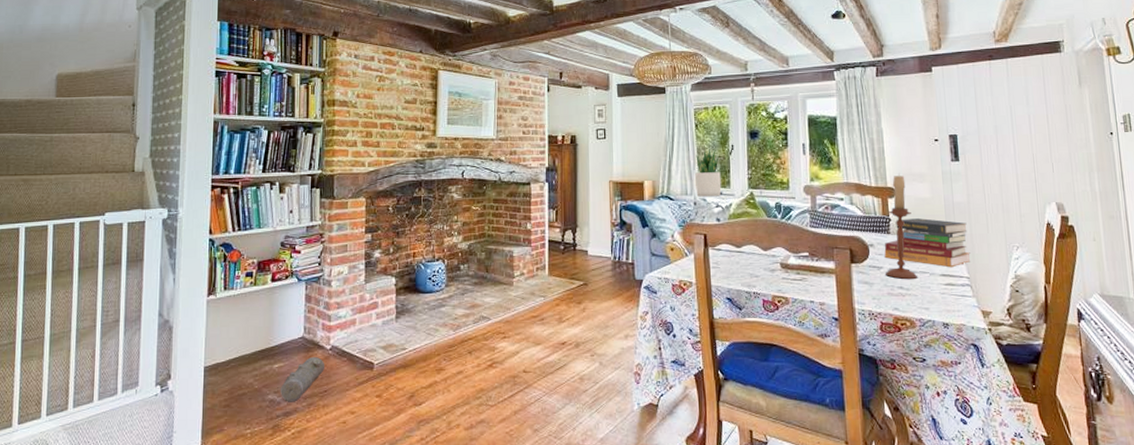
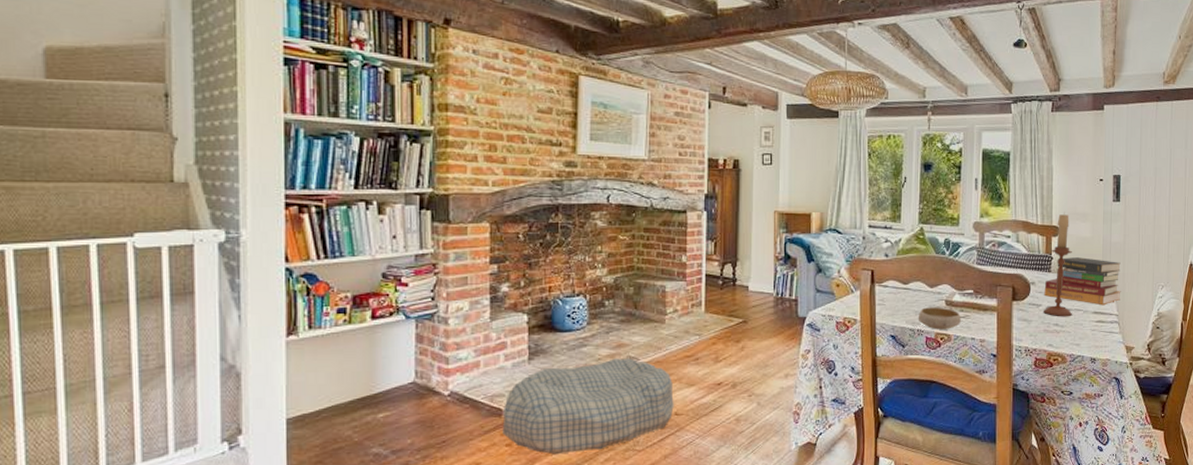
decorative log: present [281,357,324,402] -> none [388,404,442,456]
dog bed: none [374,318,522,407] -> present [502,358,674,455]
planter: present [695,149,722,197] -> none [865,181,892,231]
bowl: none [753,270,798,292] -> present [918,307,961,330]

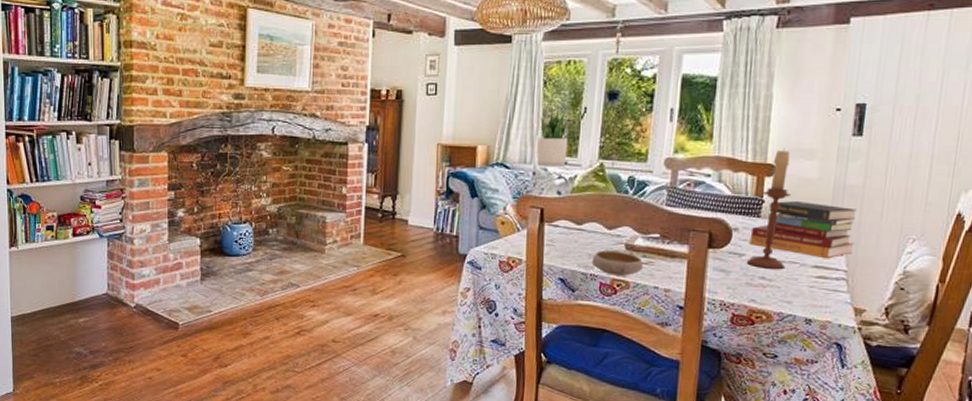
dog bed: present [502,358,674,455] -> none [179,284,332,368]
planter: none [865,181,892,231] -> present [536,111,568,167]

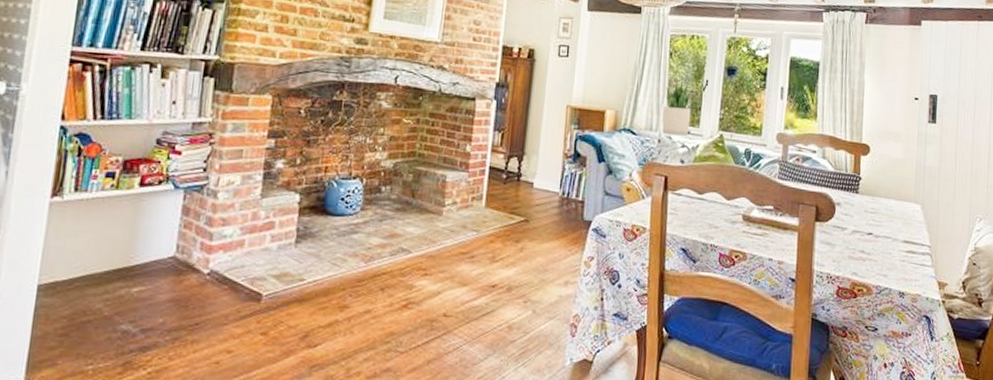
bowl: present [591,250,643,276] -> none [711,221,759,247]
candlestick: present [747,148,791,270] -> none [849,130,882,244]
books: present [749,201,857,259] -> none [850,179,935,235]

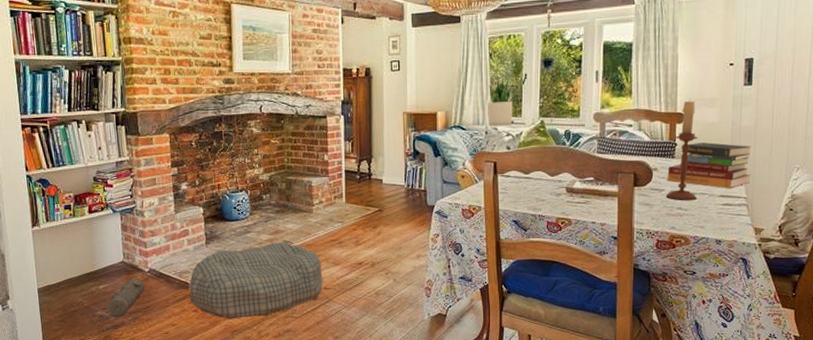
decorative log: none [138,282,199,335] -> present [108,279,145,317]
dog bed: none [259,249,444,349] -> present [190,242,323,319]
candlestick: none [849,130,882,244] -> present [666,99,698,201]
books: none [850,179,935,235] -> present [667,142,751,189]

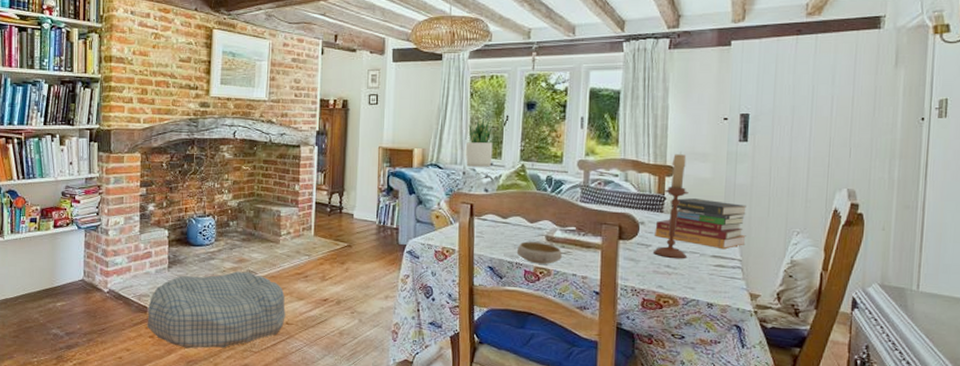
decorative log: present [108,279,145,317] -> none [63,298,102,337]
bowl: none [539,194,582,215] -> present [516,241,562,264]

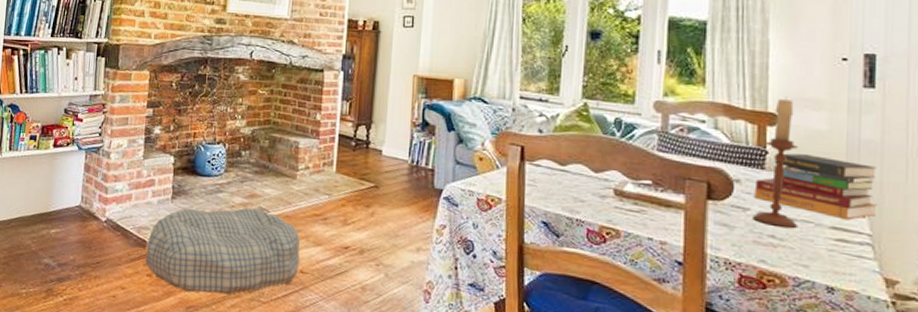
planter: present [466,119,493,167] -> none [516,48,549,104]
bowl: present [516,241,562,264] -> none [577,194,634,224]

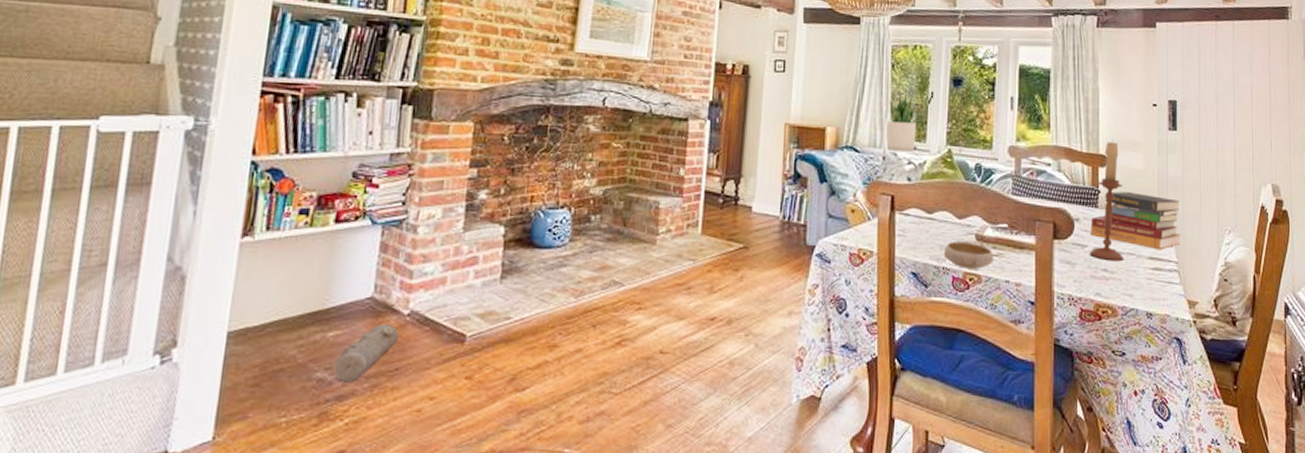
decorative log: none [55,227,99,269] -> present [334,324,399,383]
dog bed: present [145,207,300,295] -> none [463,282,660,393]
planter: none [516,48,549,104] -> present [886,95,917,152]
bowl: none [577,194,634,224] -> present [943,241,993,269]

